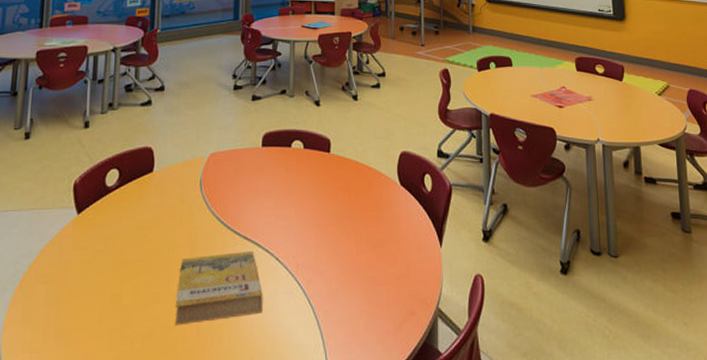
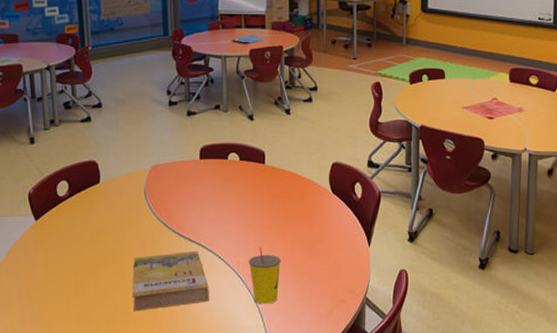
straw: none [308,247,344,317] -> present [248,247,281,304]

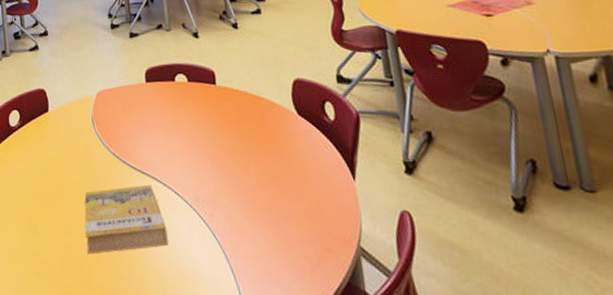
straw: present [248,247,281,304] -> none [208,181,248,251]

